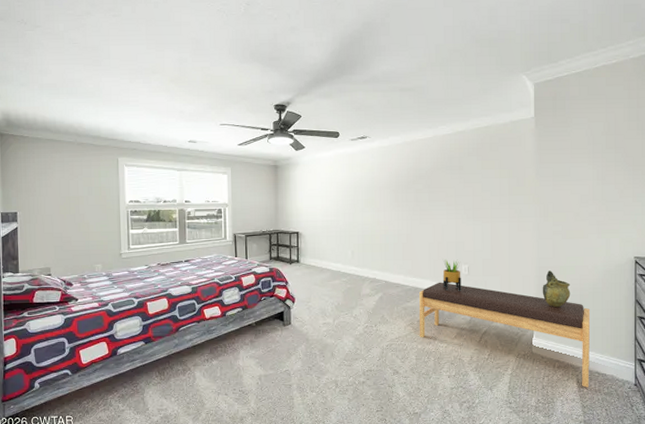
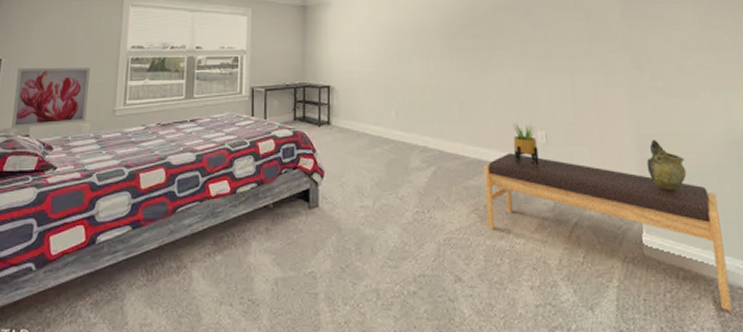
wall art: none [33,218,97,269] -> present [11,67,90,129]

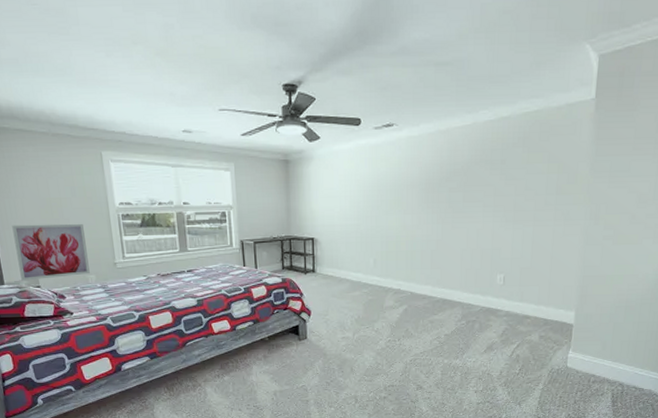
bench: present [484,153,732,312] -> none [446,293,634,403]
potted plant: present [513,123,539,166] -> none [474,268,496,303]
decorative urn: present [646,140,687,191] -> none [584,280,617,320]

